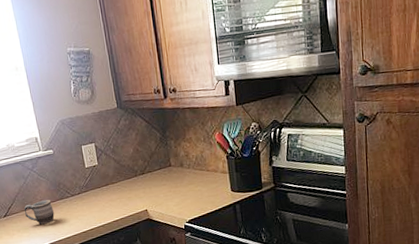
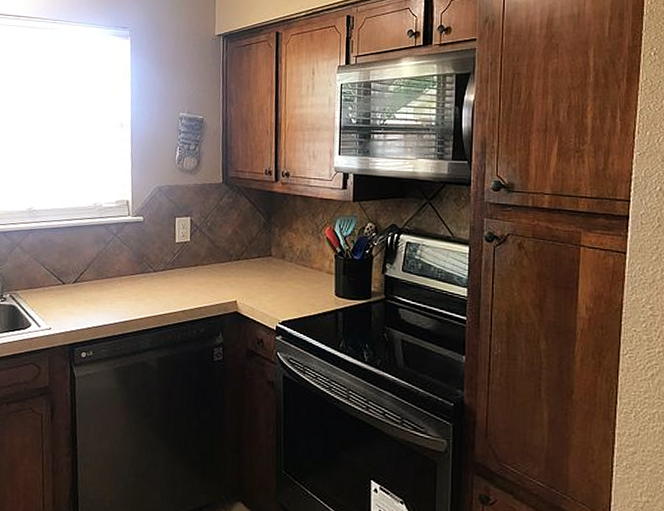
mug: present [24,199,55,225] -> none [97,271,131,299]

